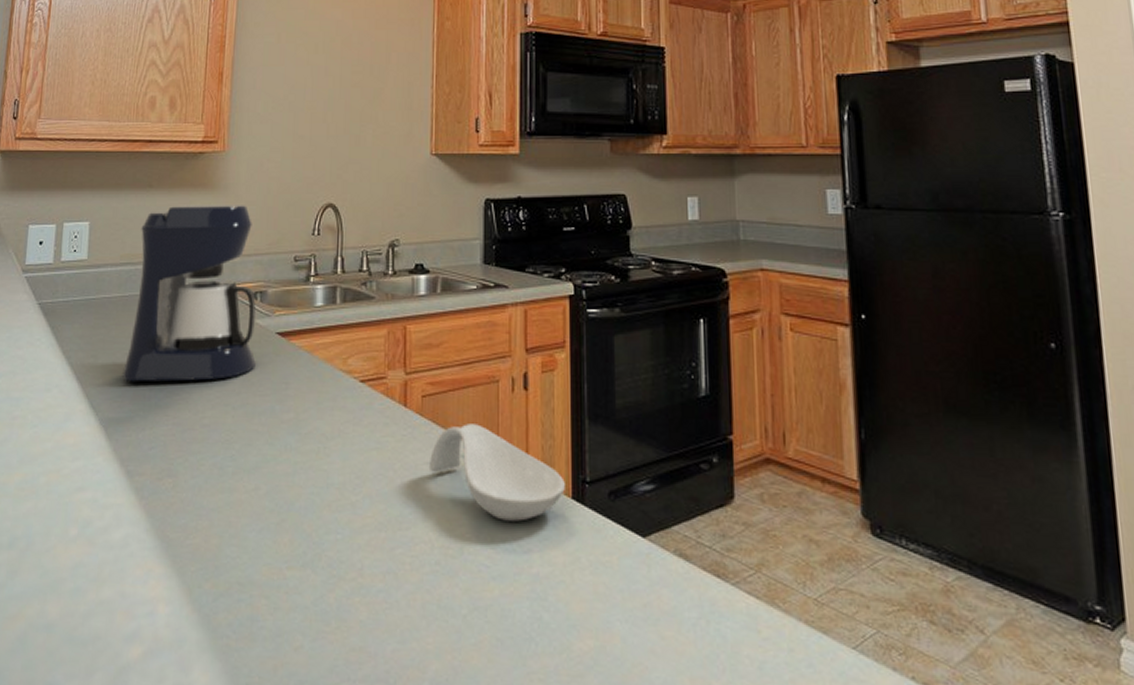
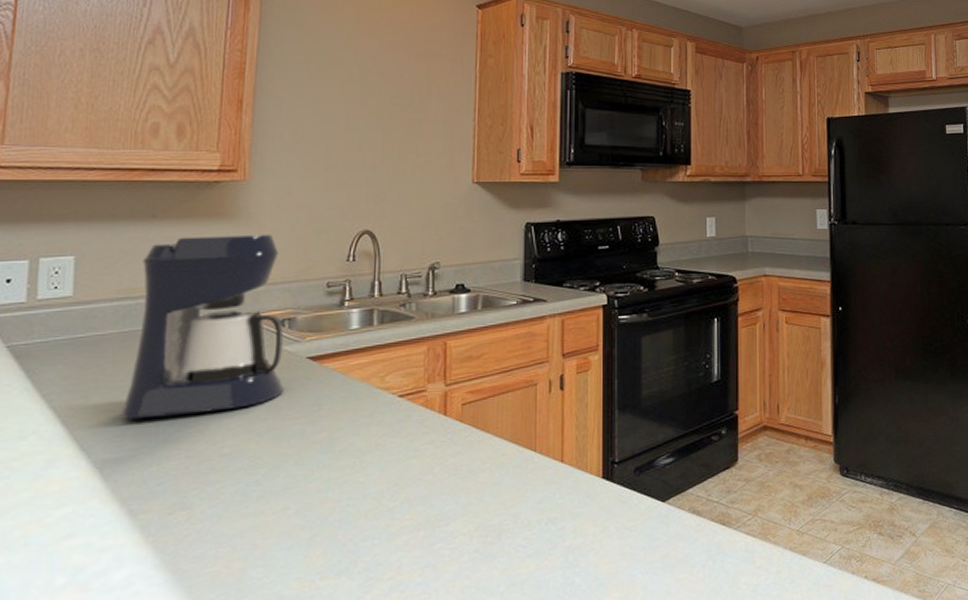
spoon rest: present [428,424,565,522] -> none [468,424,596,505]

